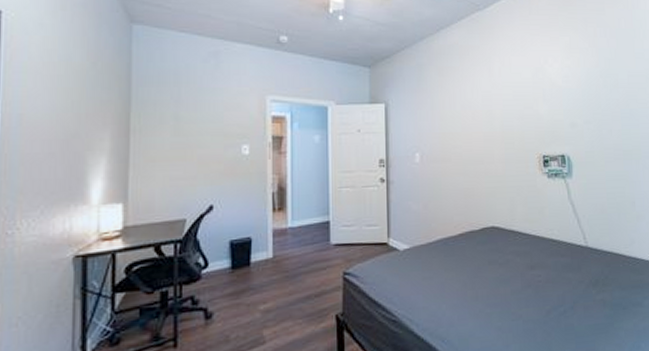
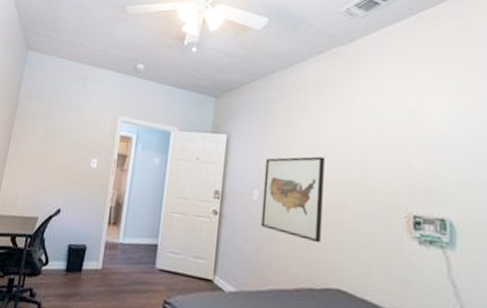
wall art: none [423,115,476,192] -> present [261,156,325,244]

